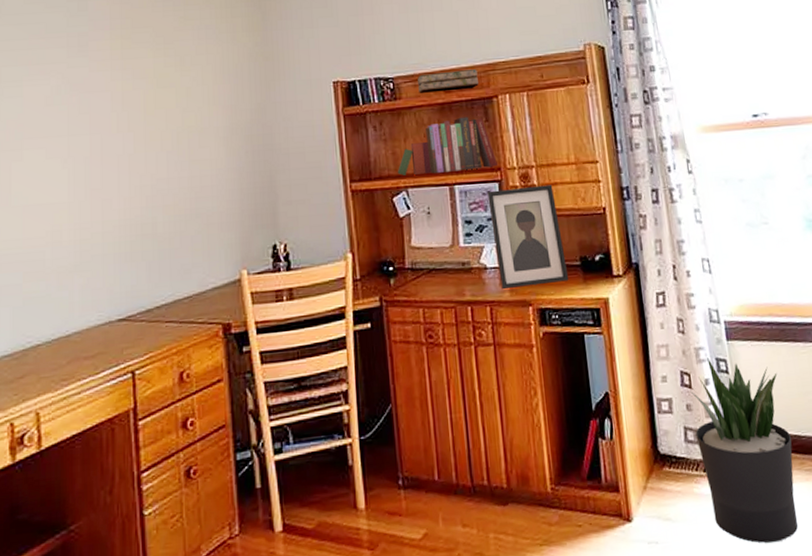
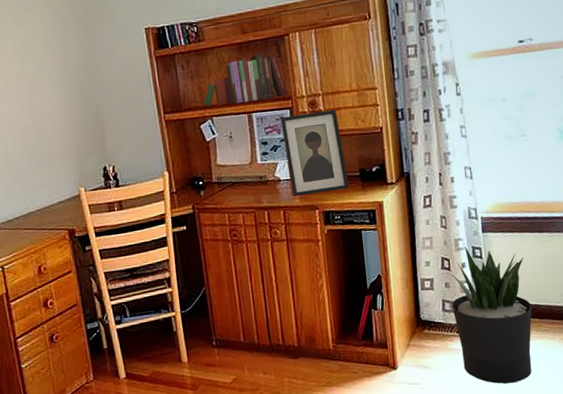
decorative box: present [418,68,479,94] -> none [218,10,272,36]

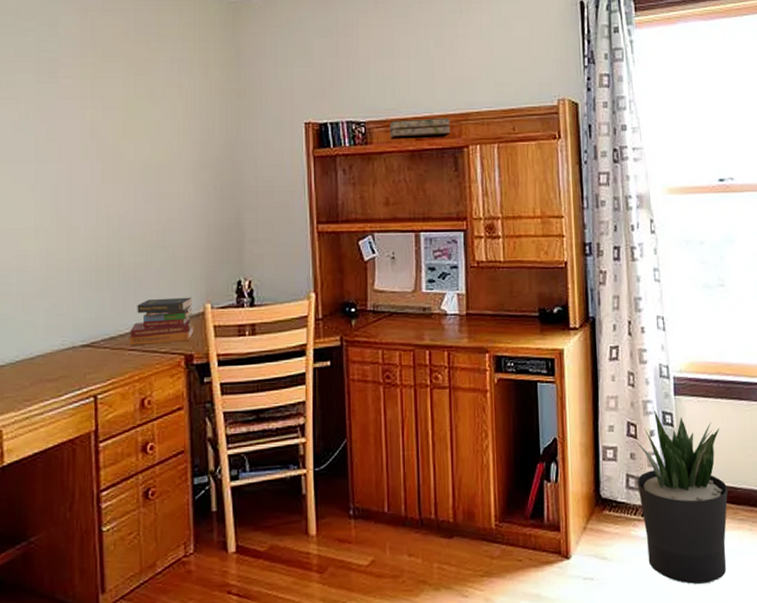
books: none [22,183,74,225] -> present [130,297,195,345]
books: present [203,76,233,107] -> none [364,187,398,220]
decorative box: none [218,10,272,36] -> present [390,117,450,140]
books: present [226,54,289,105] -> none [395,165,464,220]
picture frame: present [280,109,350,197] -> none [452,237,527,336]

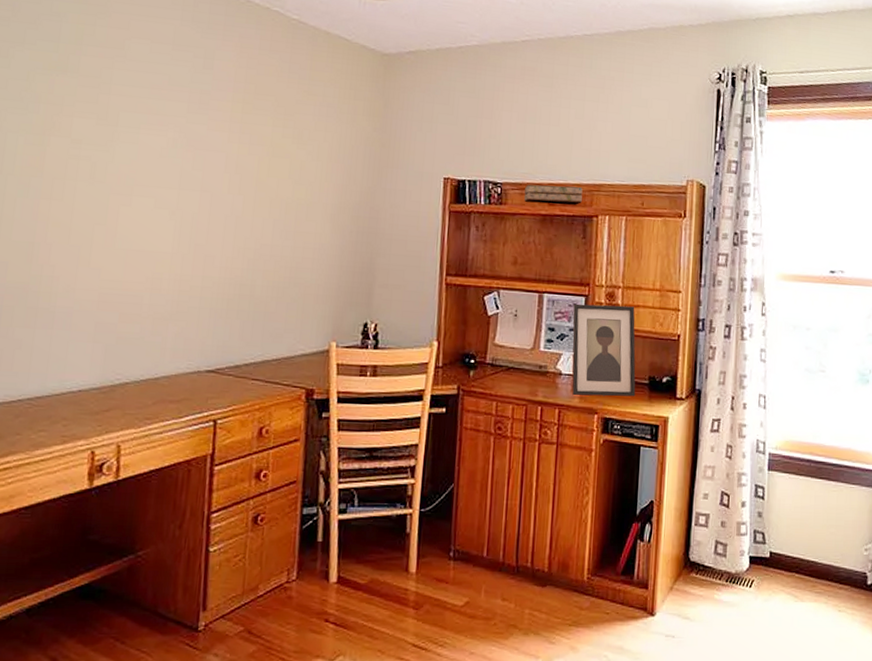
books: present [130,297,195,345] -> none [254,332,318,377]
picture frame: none [452,237,527,336] -> present [572,303,636,397]
planter: present [634,410,728,584] -> none [725,483,809,649]

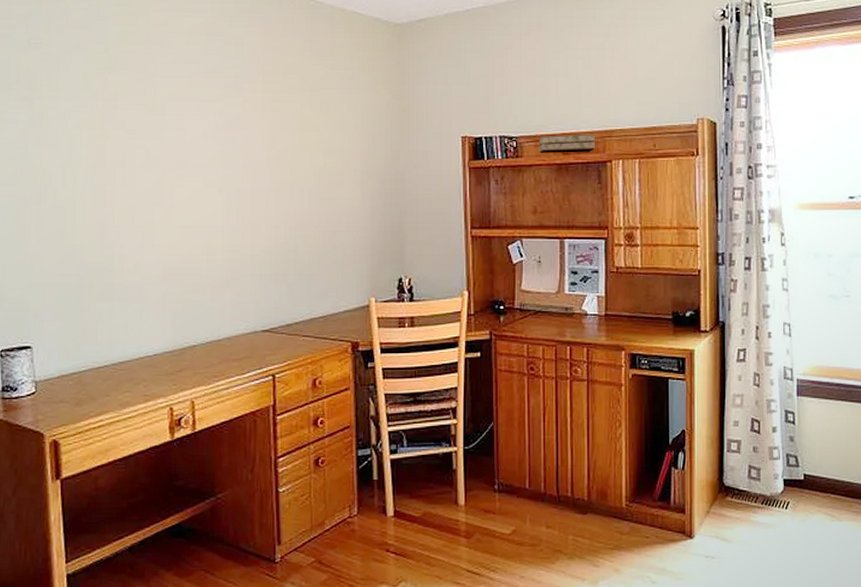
picture frame: present [572,303,636,397] -> none [594,245,660,335]

